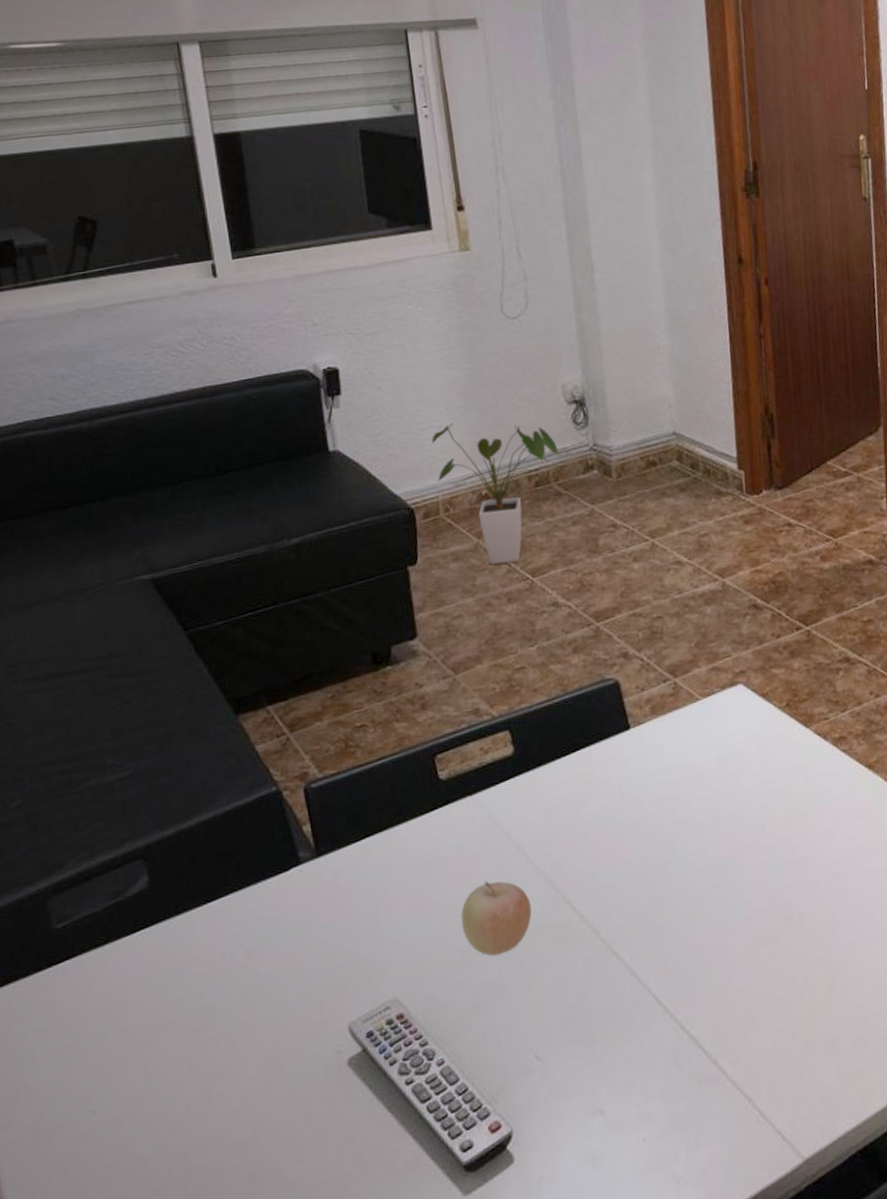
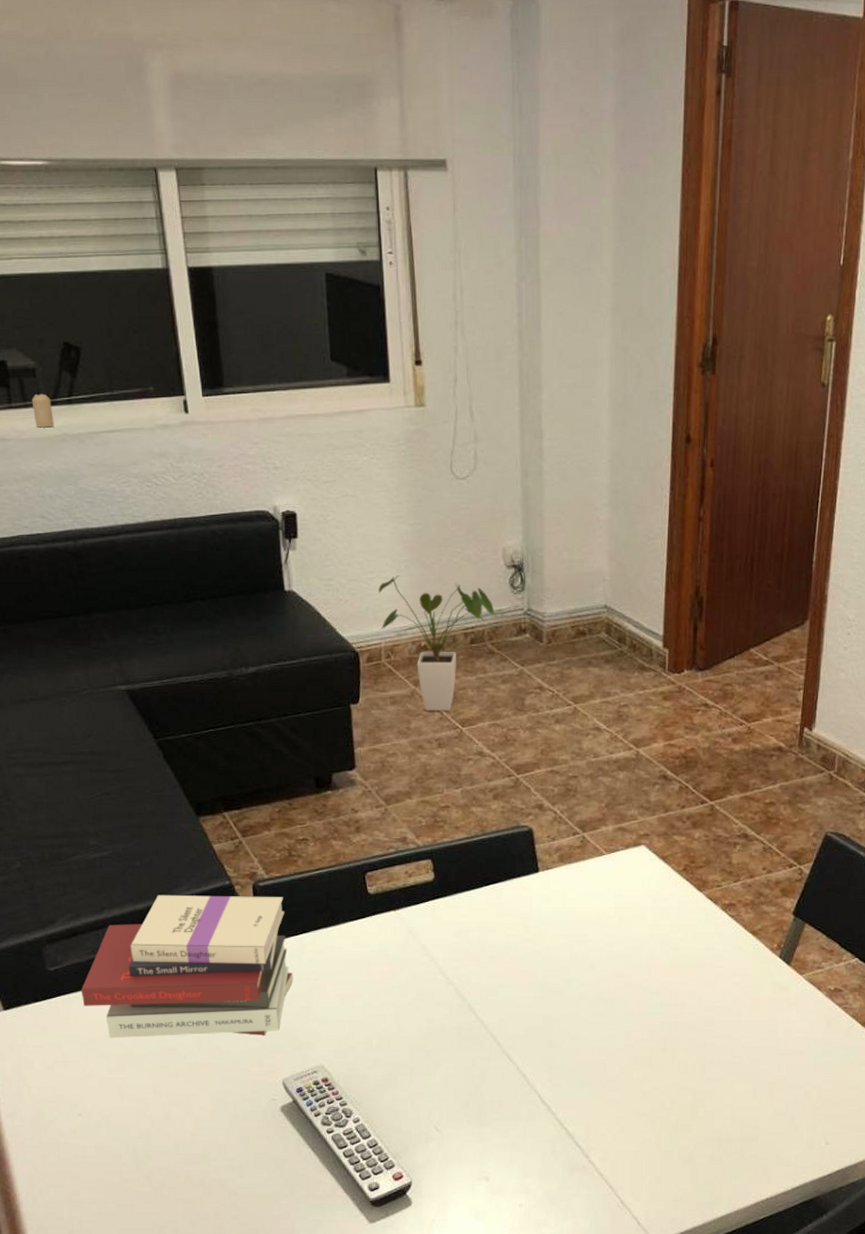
candle: none [41,270,67,306] -> present [31,393,54,428]
books: none [95,797,357,1004] -> present [80,894,293,1038]
fruit: present [461,881,532,956] -> none [380,983,440,1044]

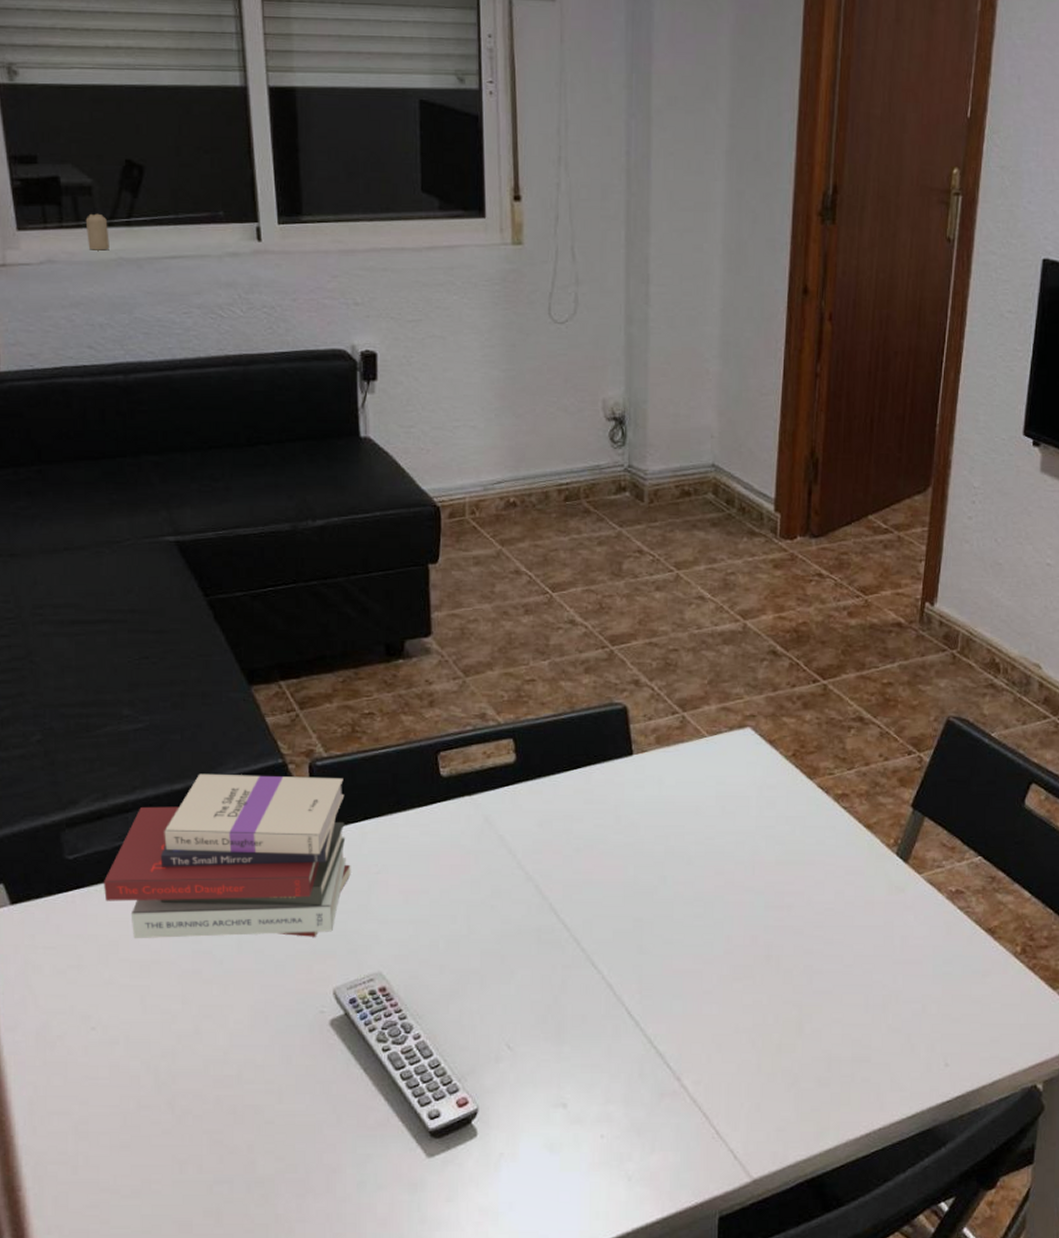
house plant: present [378,576,496,712] -> none [464,425,594,575]

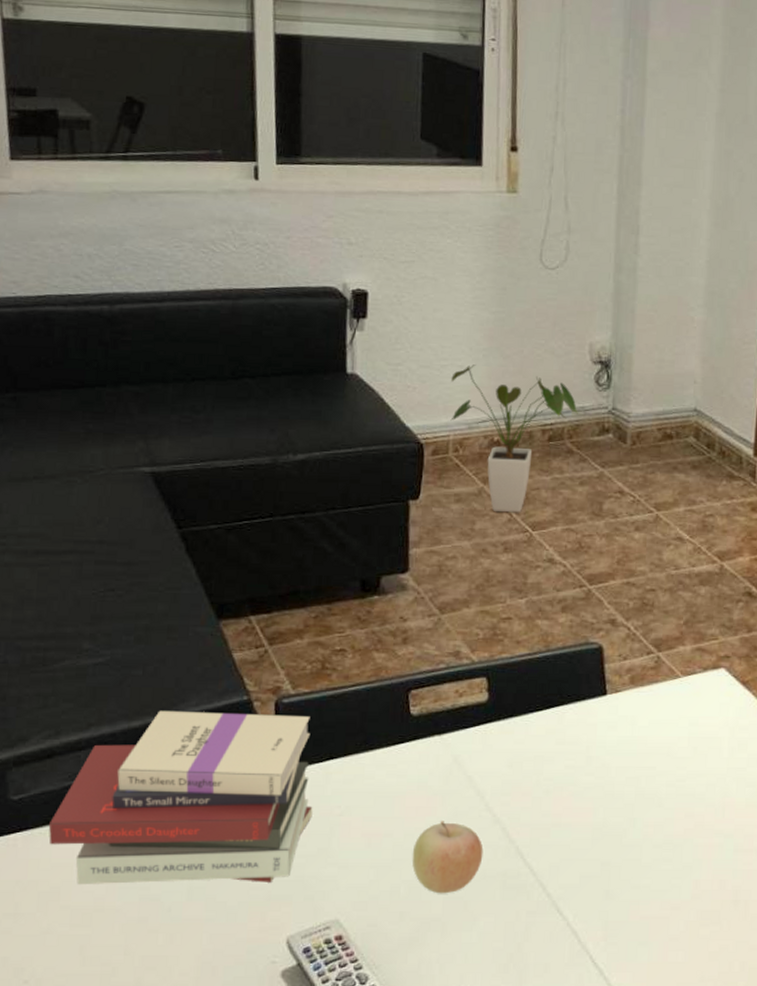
candle: present [85,213,110,251] -> none [81,146,105,183]
fruit: none [449,878,518,948] -> present [412,821,483,894]
house plant: none [464,425,594,575] -> present [450,365,578,513]

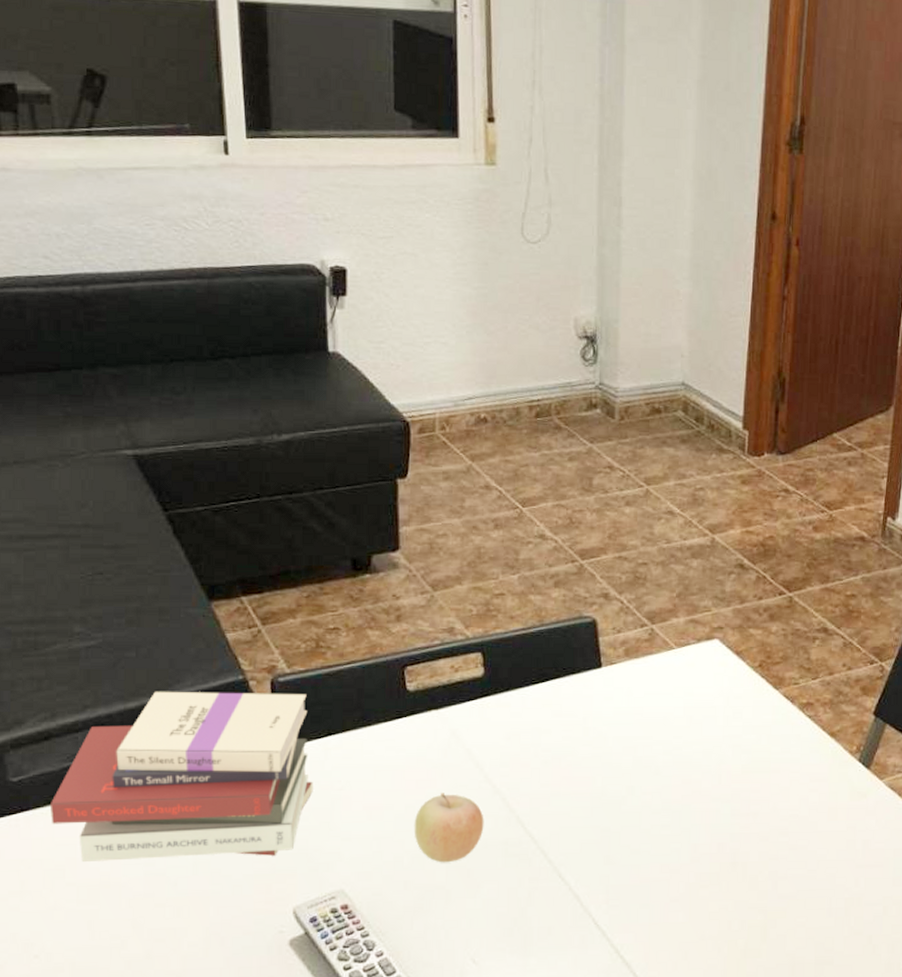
house plant: present [450,365,578,513] -> none [435,341,565,490]

